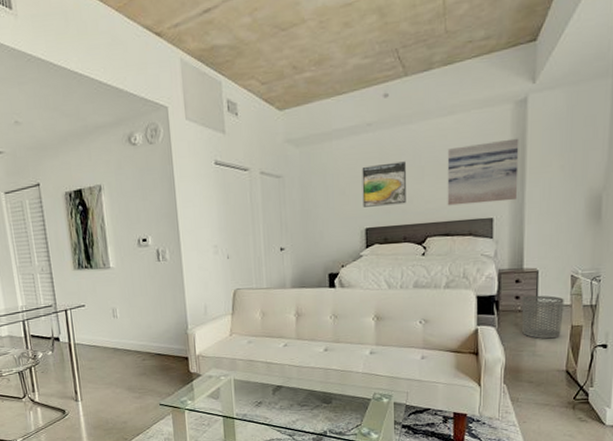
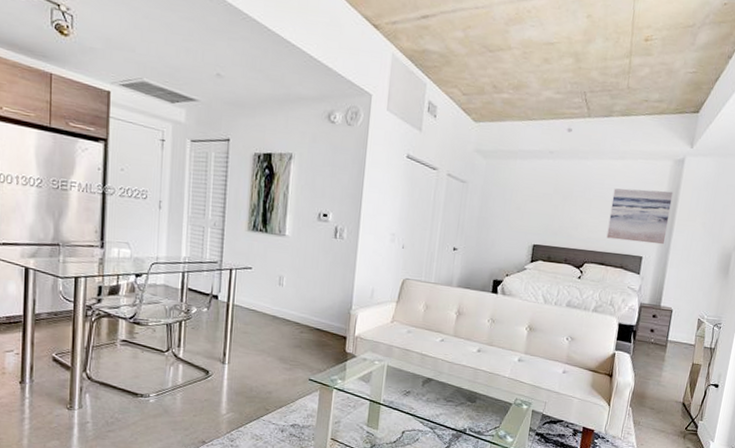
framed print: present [362,161,406,207] -> none [534,188,577,229]
waste bin: present [521,295,564,339] -> none [652,330,690,373]

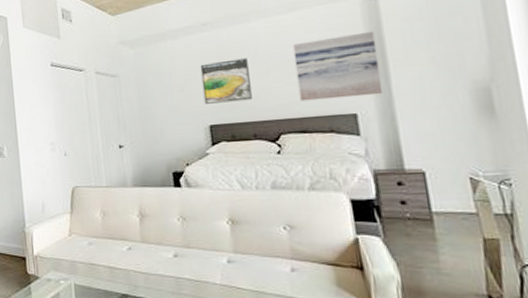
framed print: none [534,188,577,229] -> present [200,58,252,104]

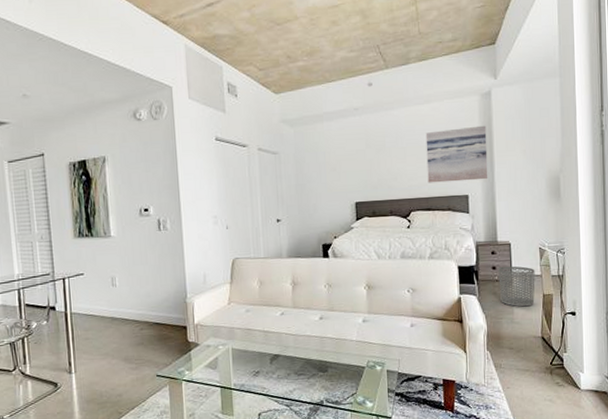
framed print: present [200,58,252,104] -> none [350,142,391,183]
waste bin: none [409,200,471,254] -> present [498,266,535,307]

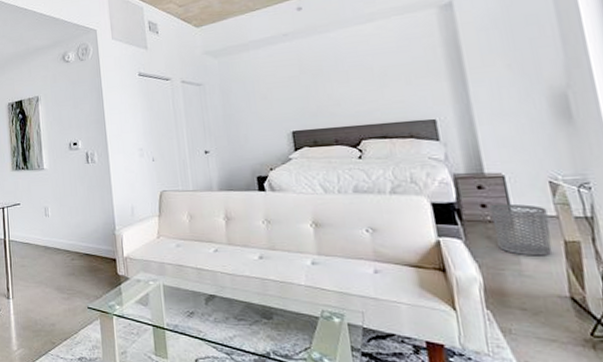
wall art: present [425,125,488,183] -> none [371,40,461,108]

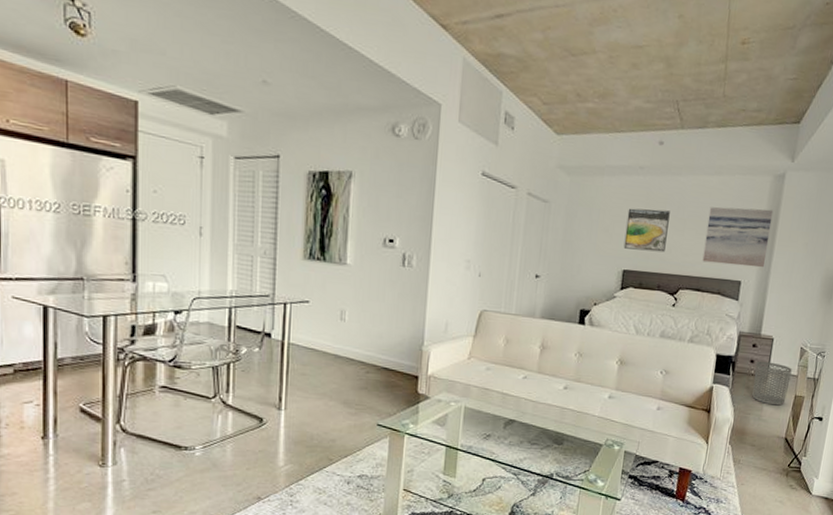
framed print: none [282,66,333,111] -> present [623,208,670,253]
wall art: none [371,40,461,108] -> present [702,207,774,268]

